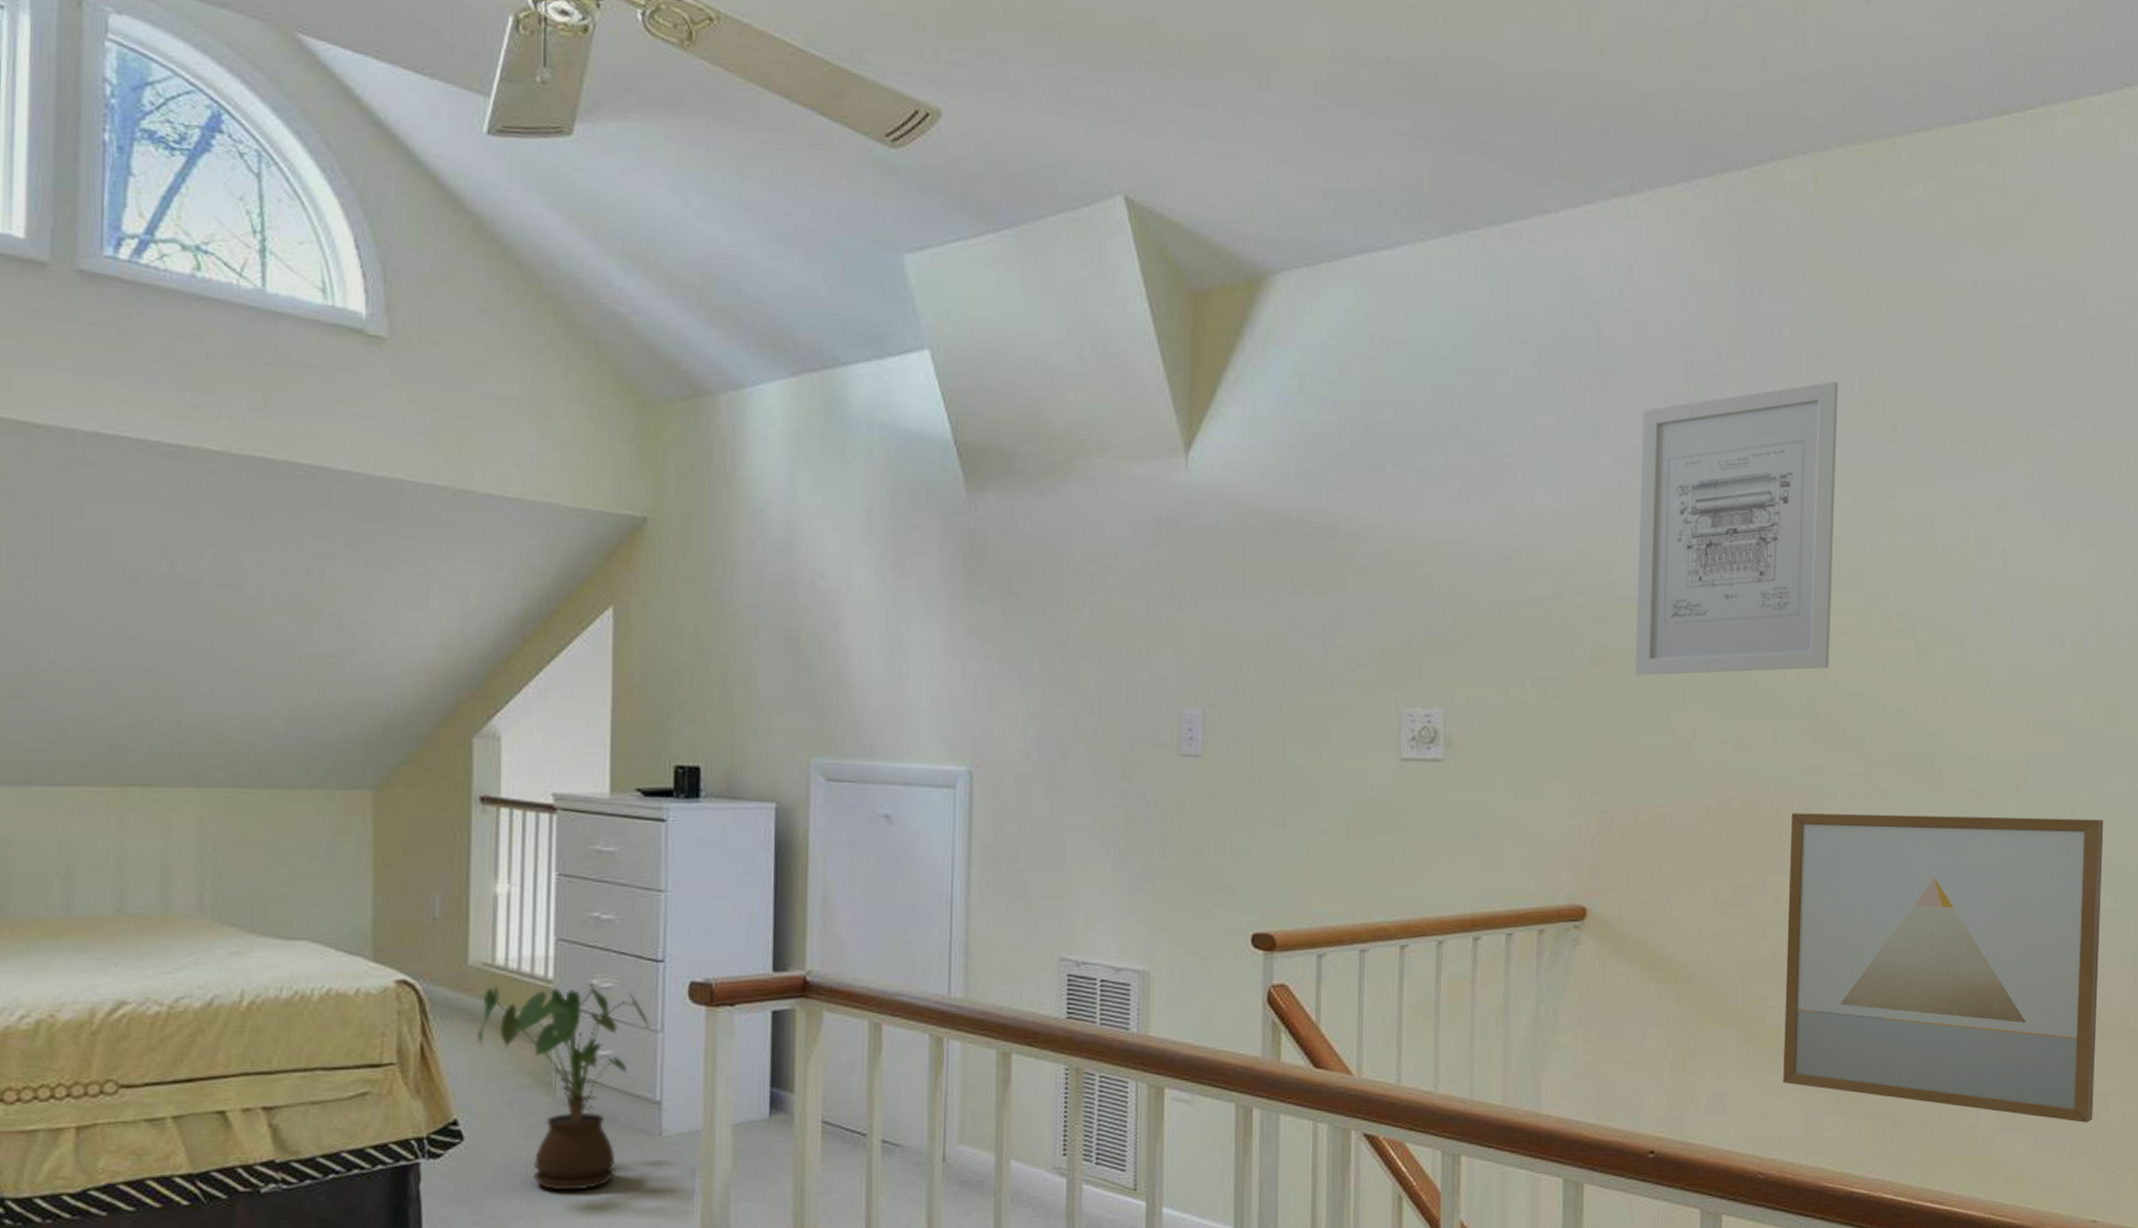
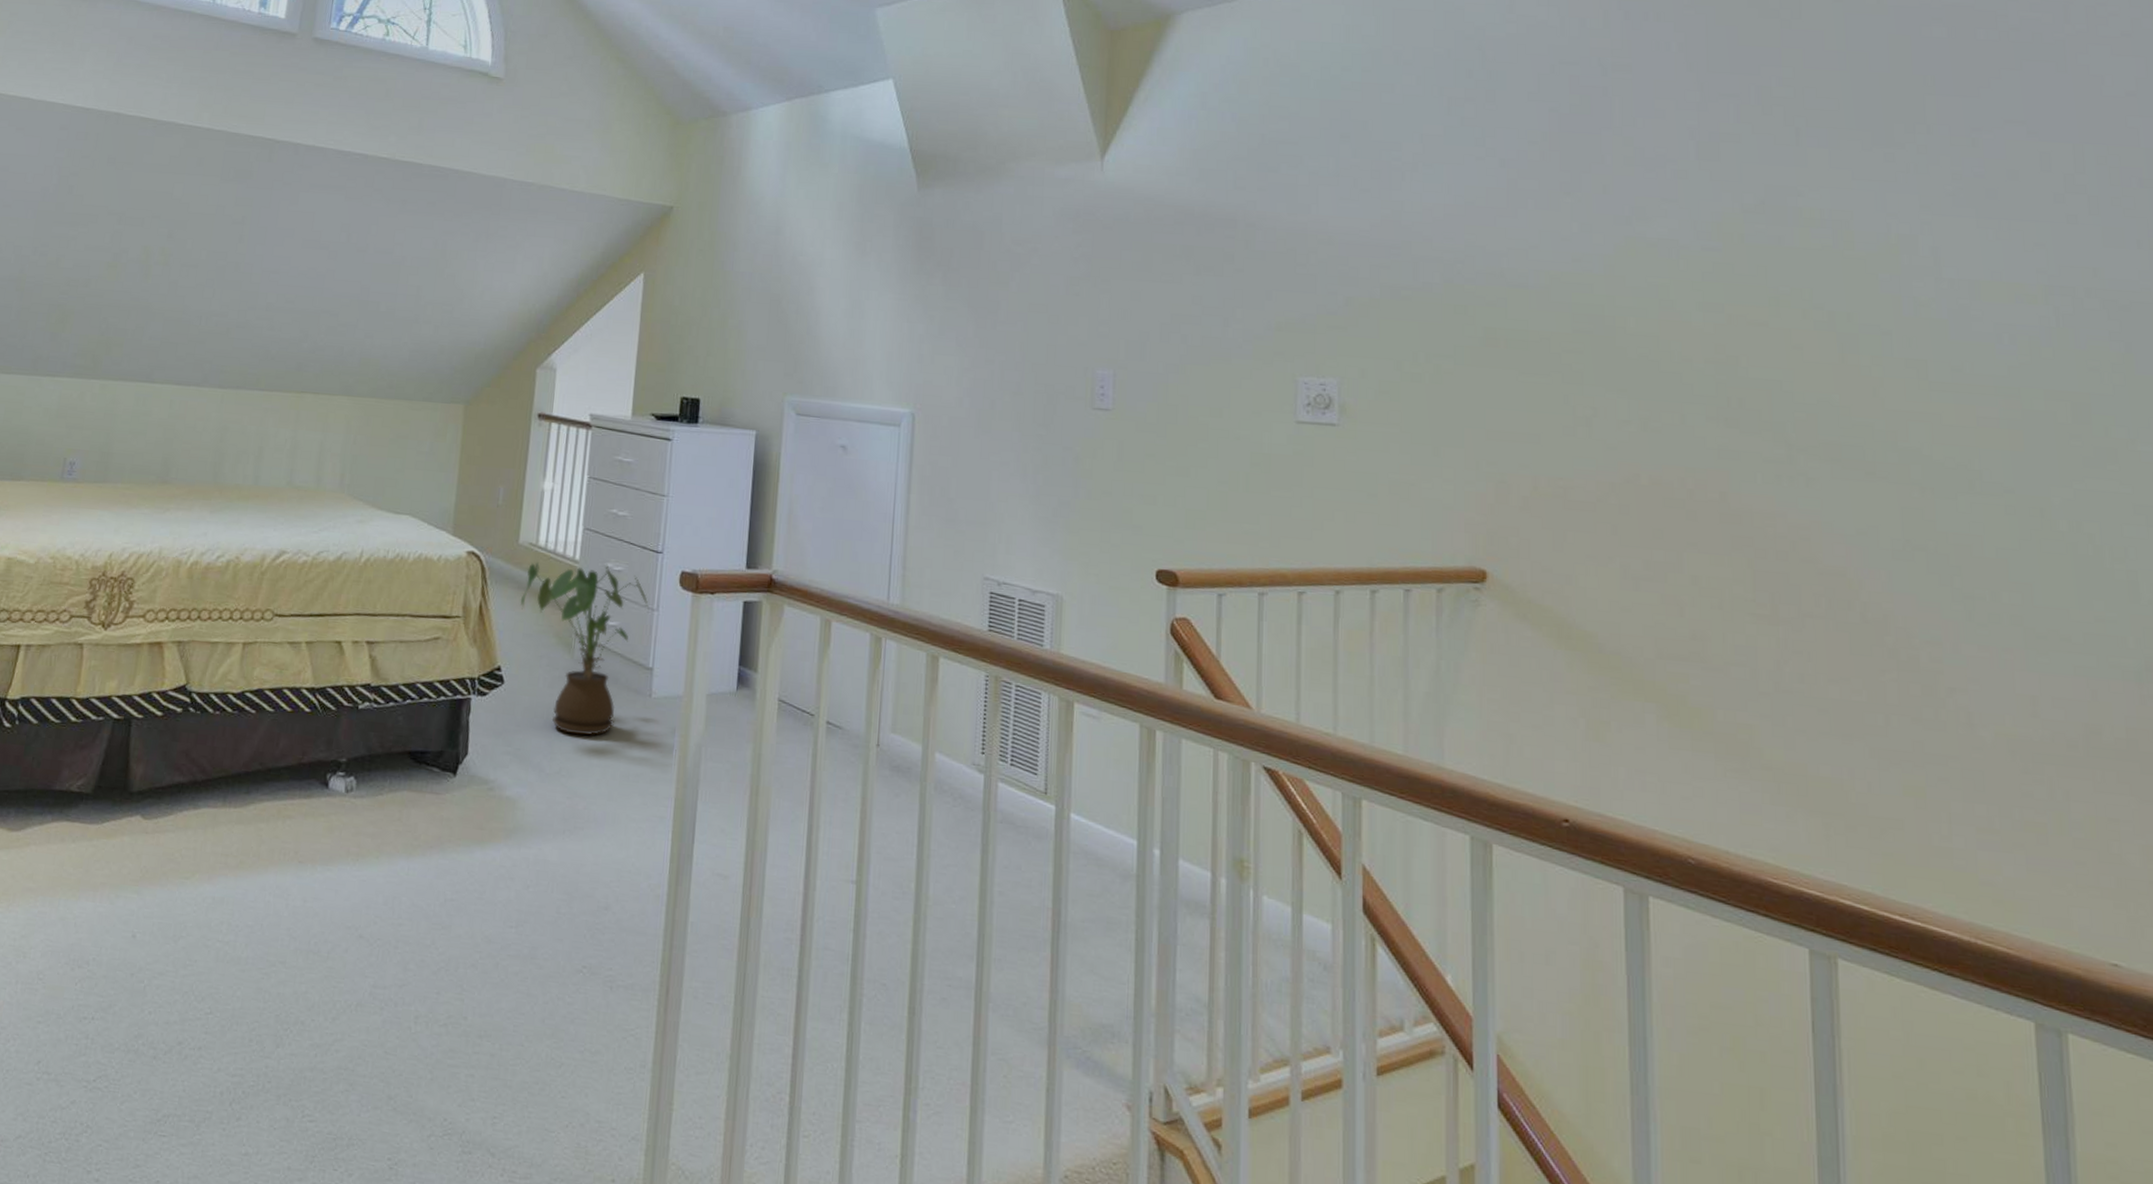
wall art: present [1634,381,1839,676] -> none [1529,91,1740,357]
wall art: present [1783,813,2104,1123] -> none [1706,494,2102,851]

